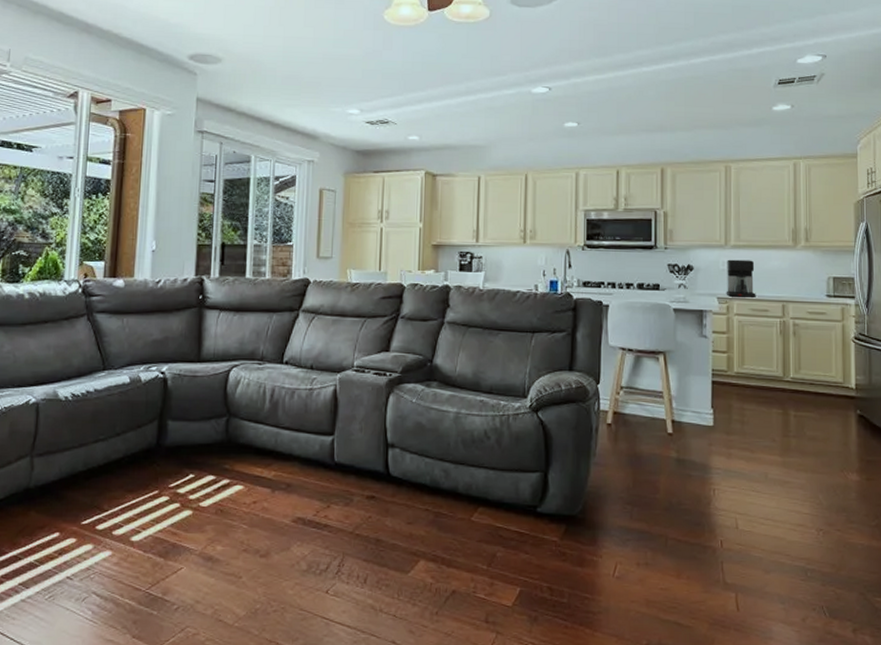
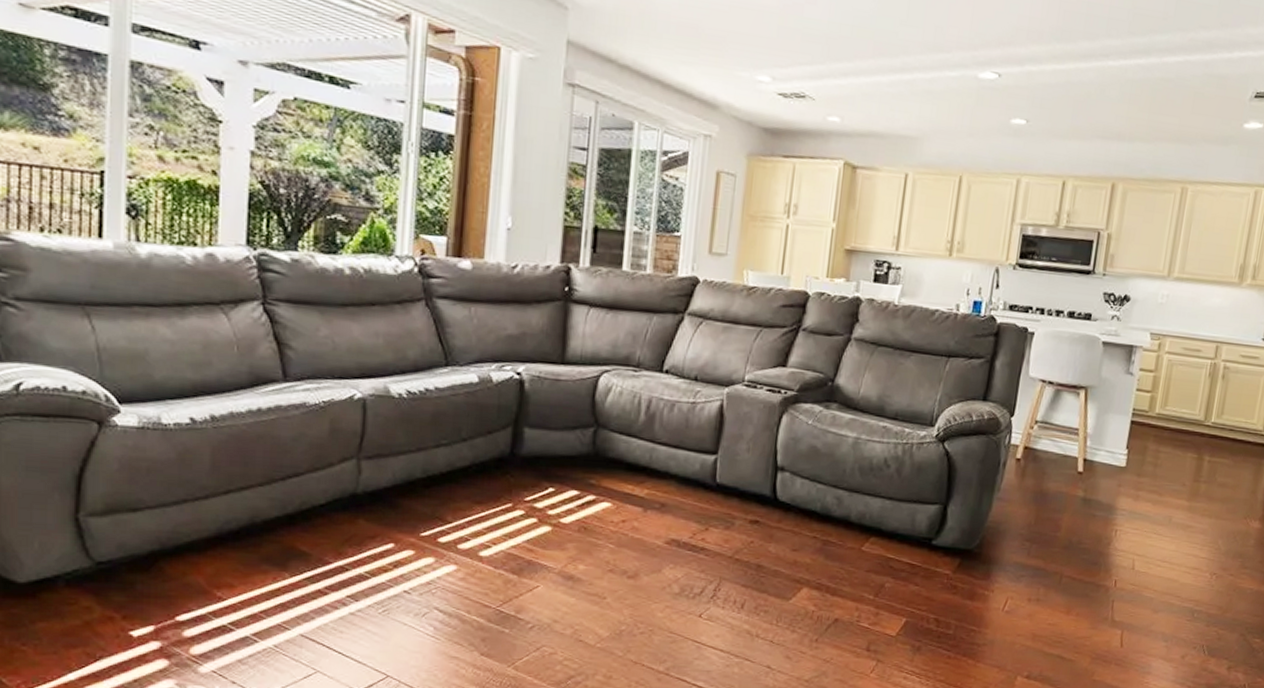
coffee maker: present [726,259,756,297] -> none [1160,292,1195,336]

